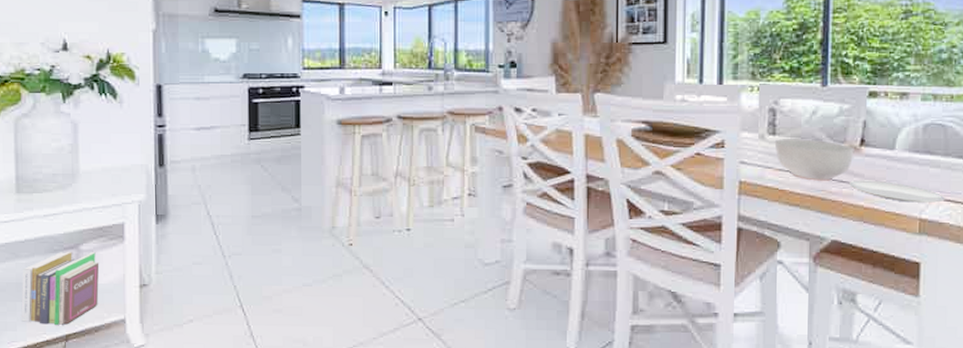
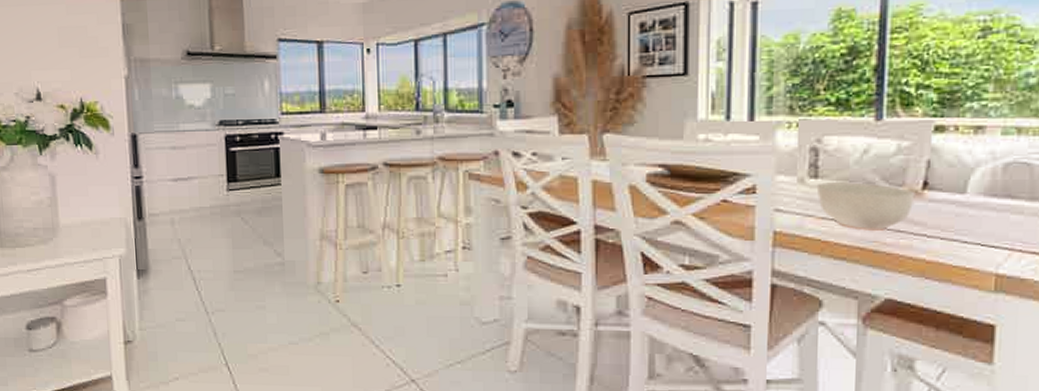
books: present [21,251,100,325] -> none [10,306,85,381]
plate: present [848,180,945,203] -> none [907,229,1029,256]

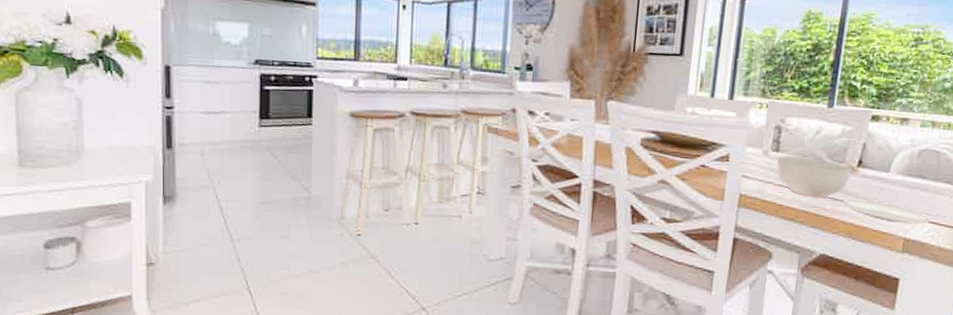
plate: none [907,229,1029,256] -> present [842,199,930,224]

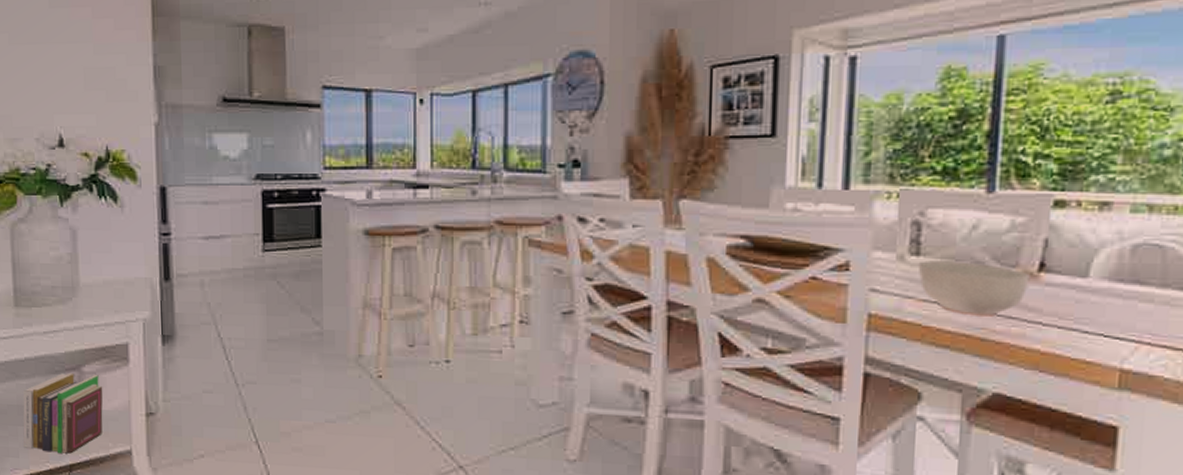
books: none [25,227,106,298] -> present [23,372,103,454]
plate: present [842,199,930,224] -> none [1019,316,1159,349]

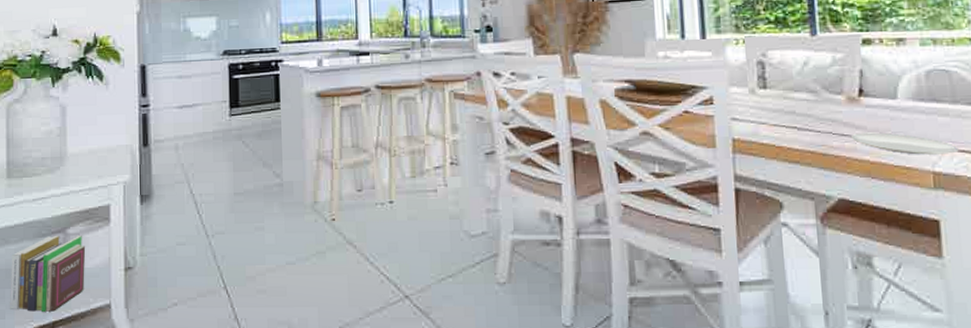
bowl: present [917,260,1030,316] -> none [766,91,854,136]
plate: none [1019,316,1159,349] -> present [850,132,959,155]

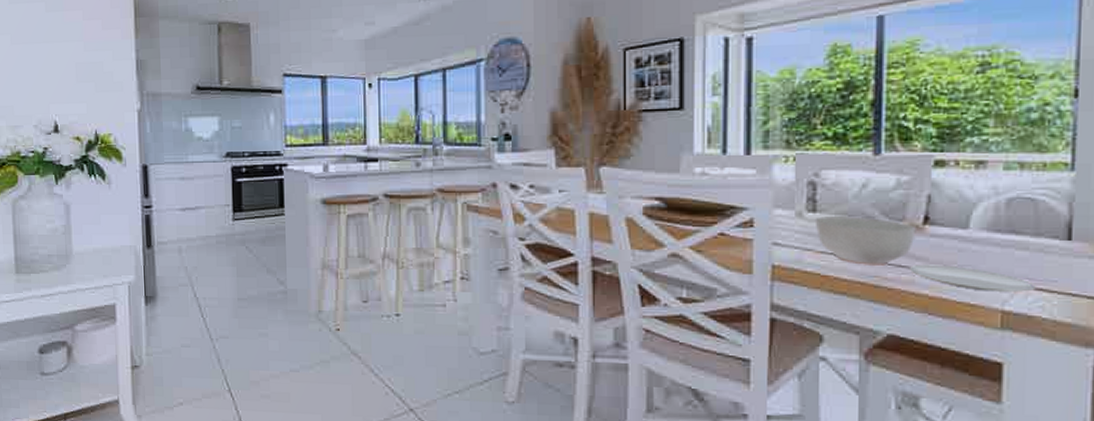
books: present [10,235,86,312] -> none [23,331,94,404]
bowl: none [766,91,854,136] -> present [814,216,916,265]

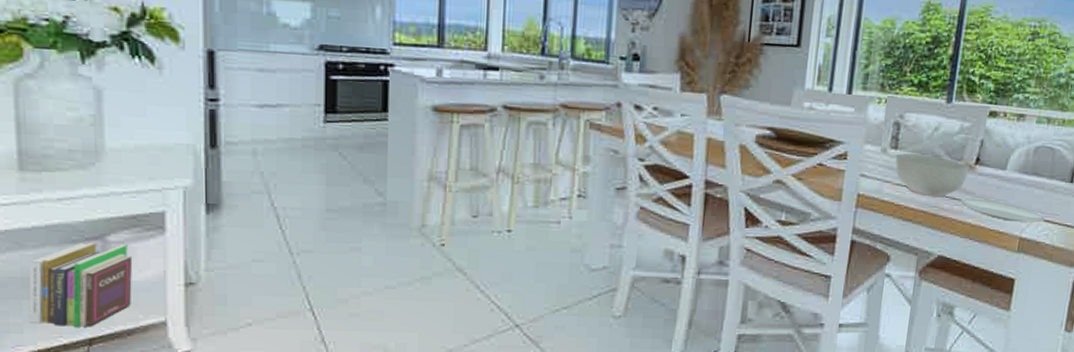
books: none [23,331,94,404] -> present [28,242,133,327]

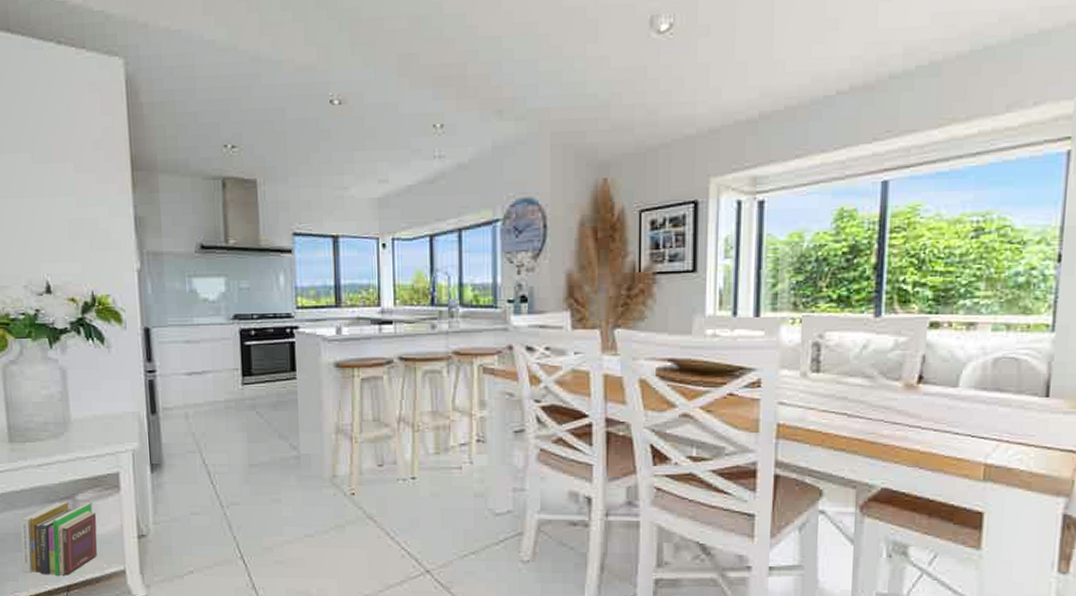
bowl: present [895,153,970,198] -> none [818,376,911,423]
plate: present [960,198,1045,223] -> none [902,421,1016,446]

